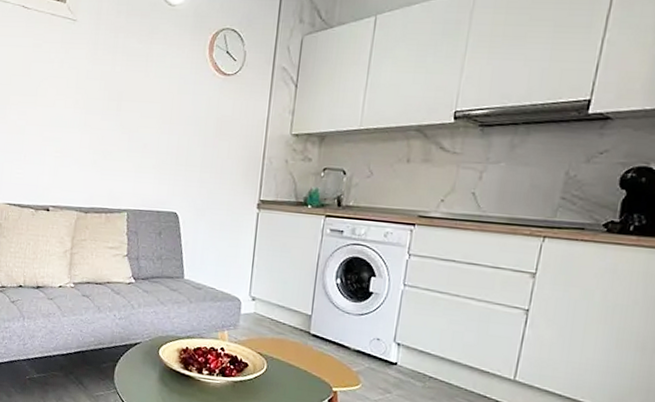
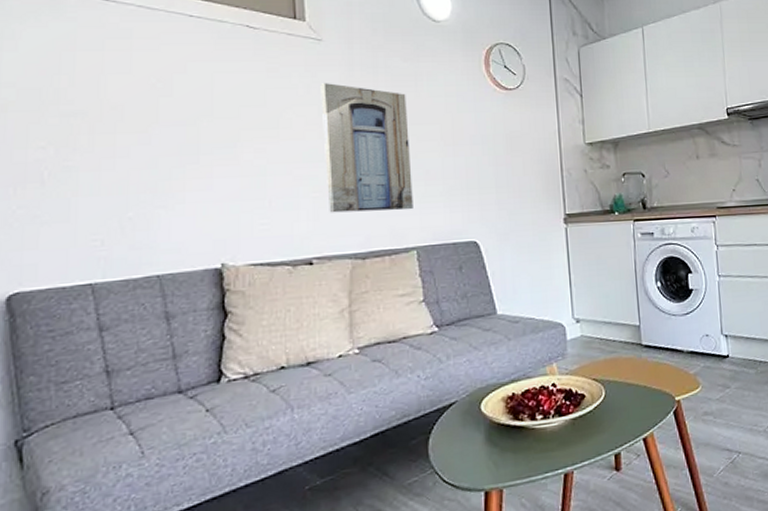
wall art: none [65,59,137,177] -> present [320,83,413,213]

